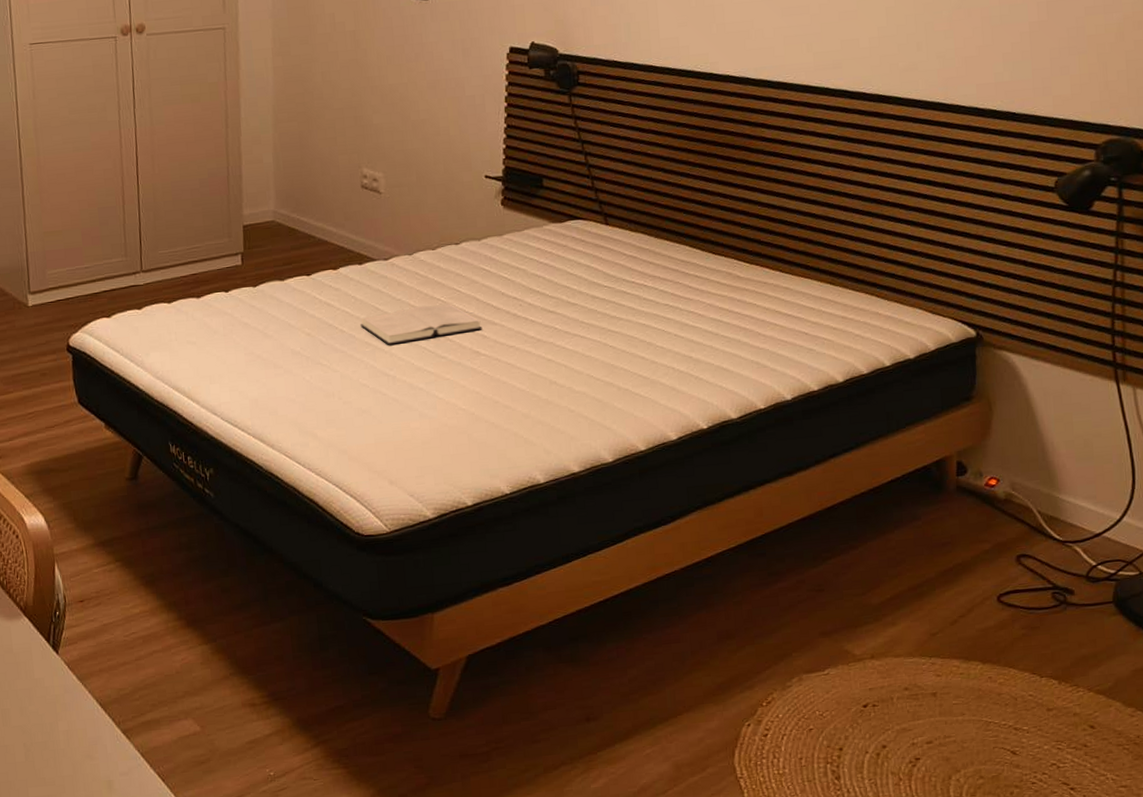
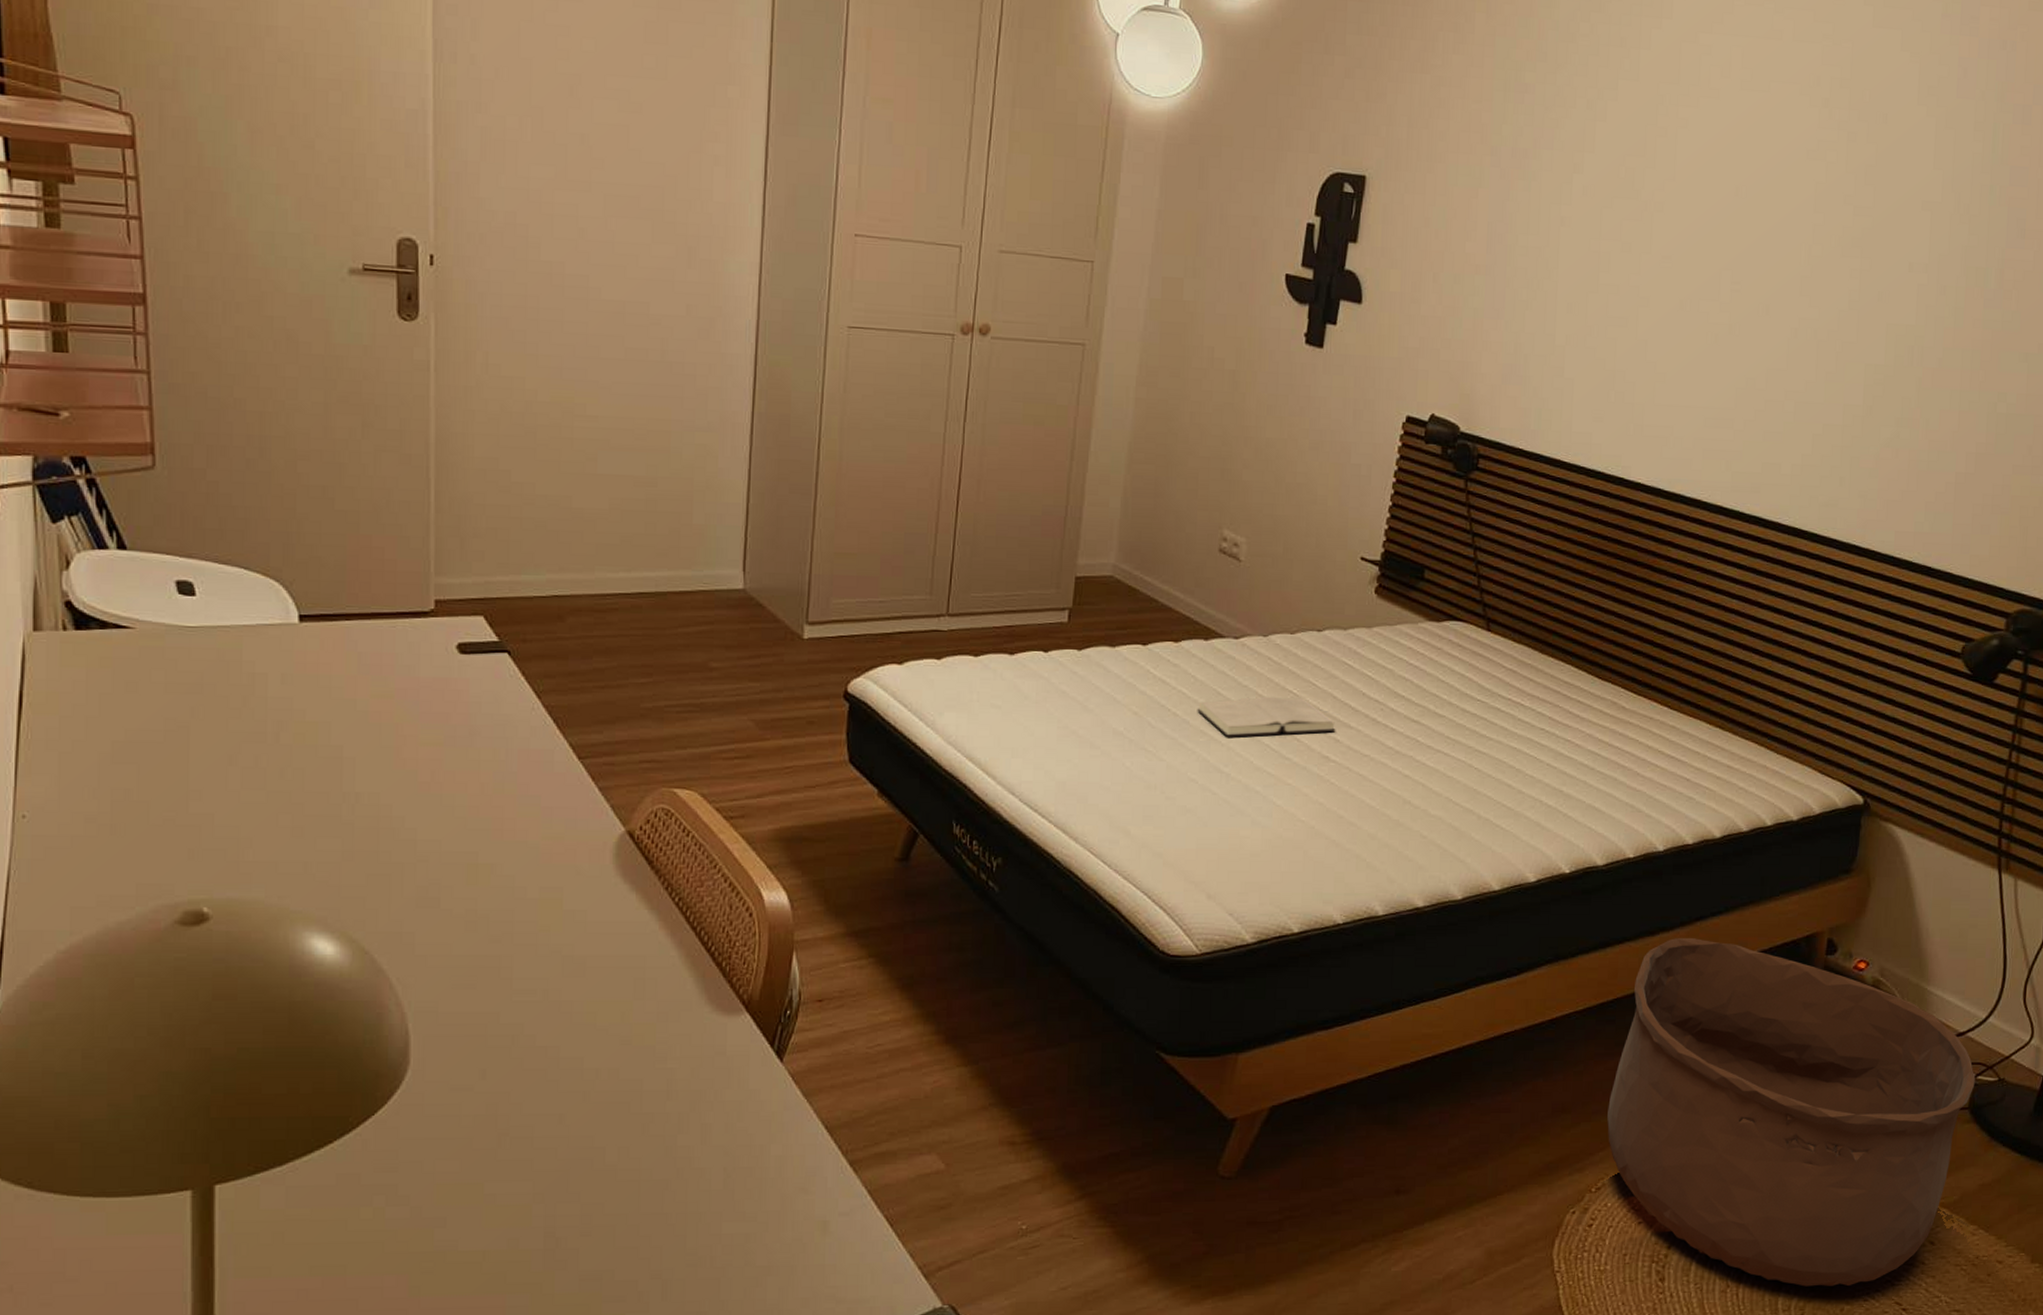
basket: none [768,473,1117,775] -> present [1607,938,1975,1287]

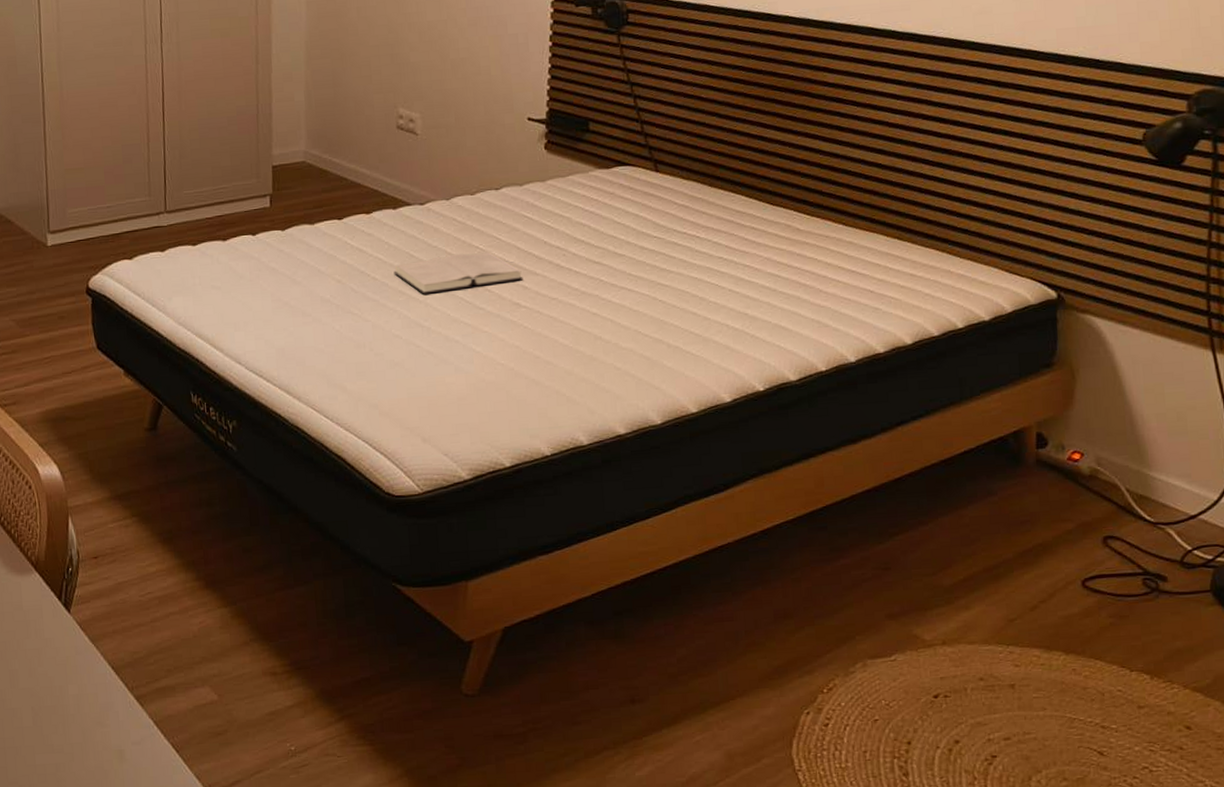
basket: present [1607,938,1975,1287] -> none [830,442,1215,777]

